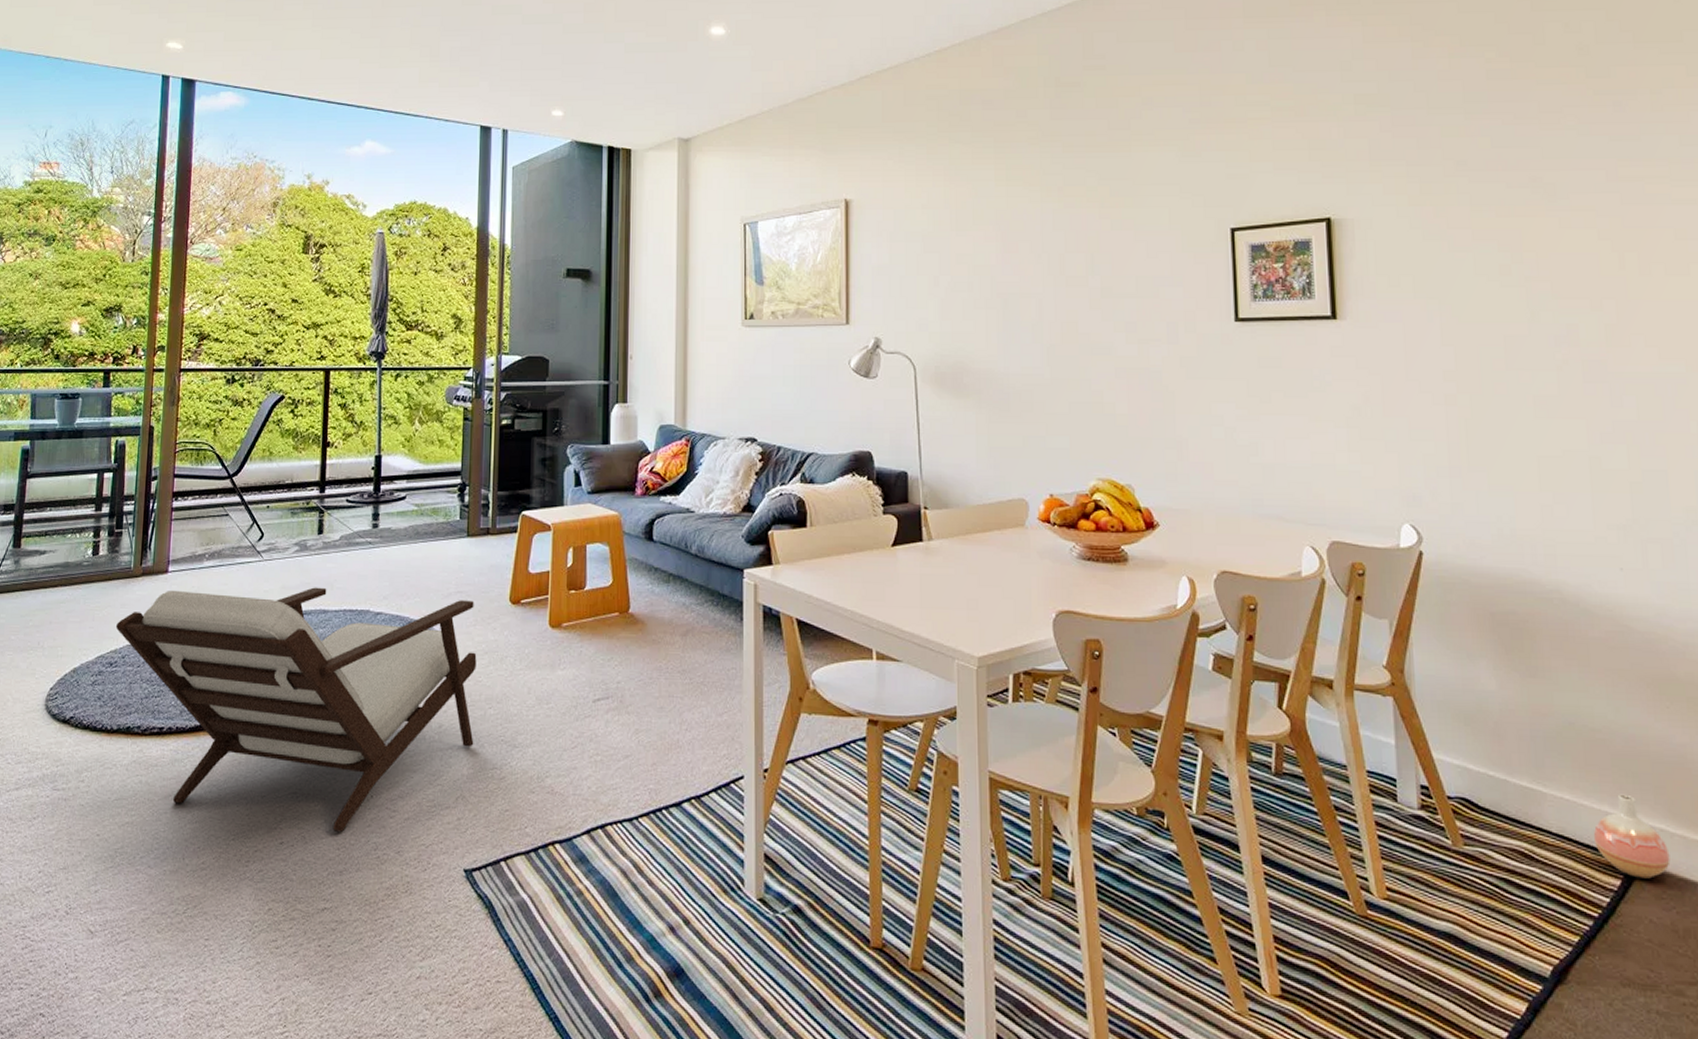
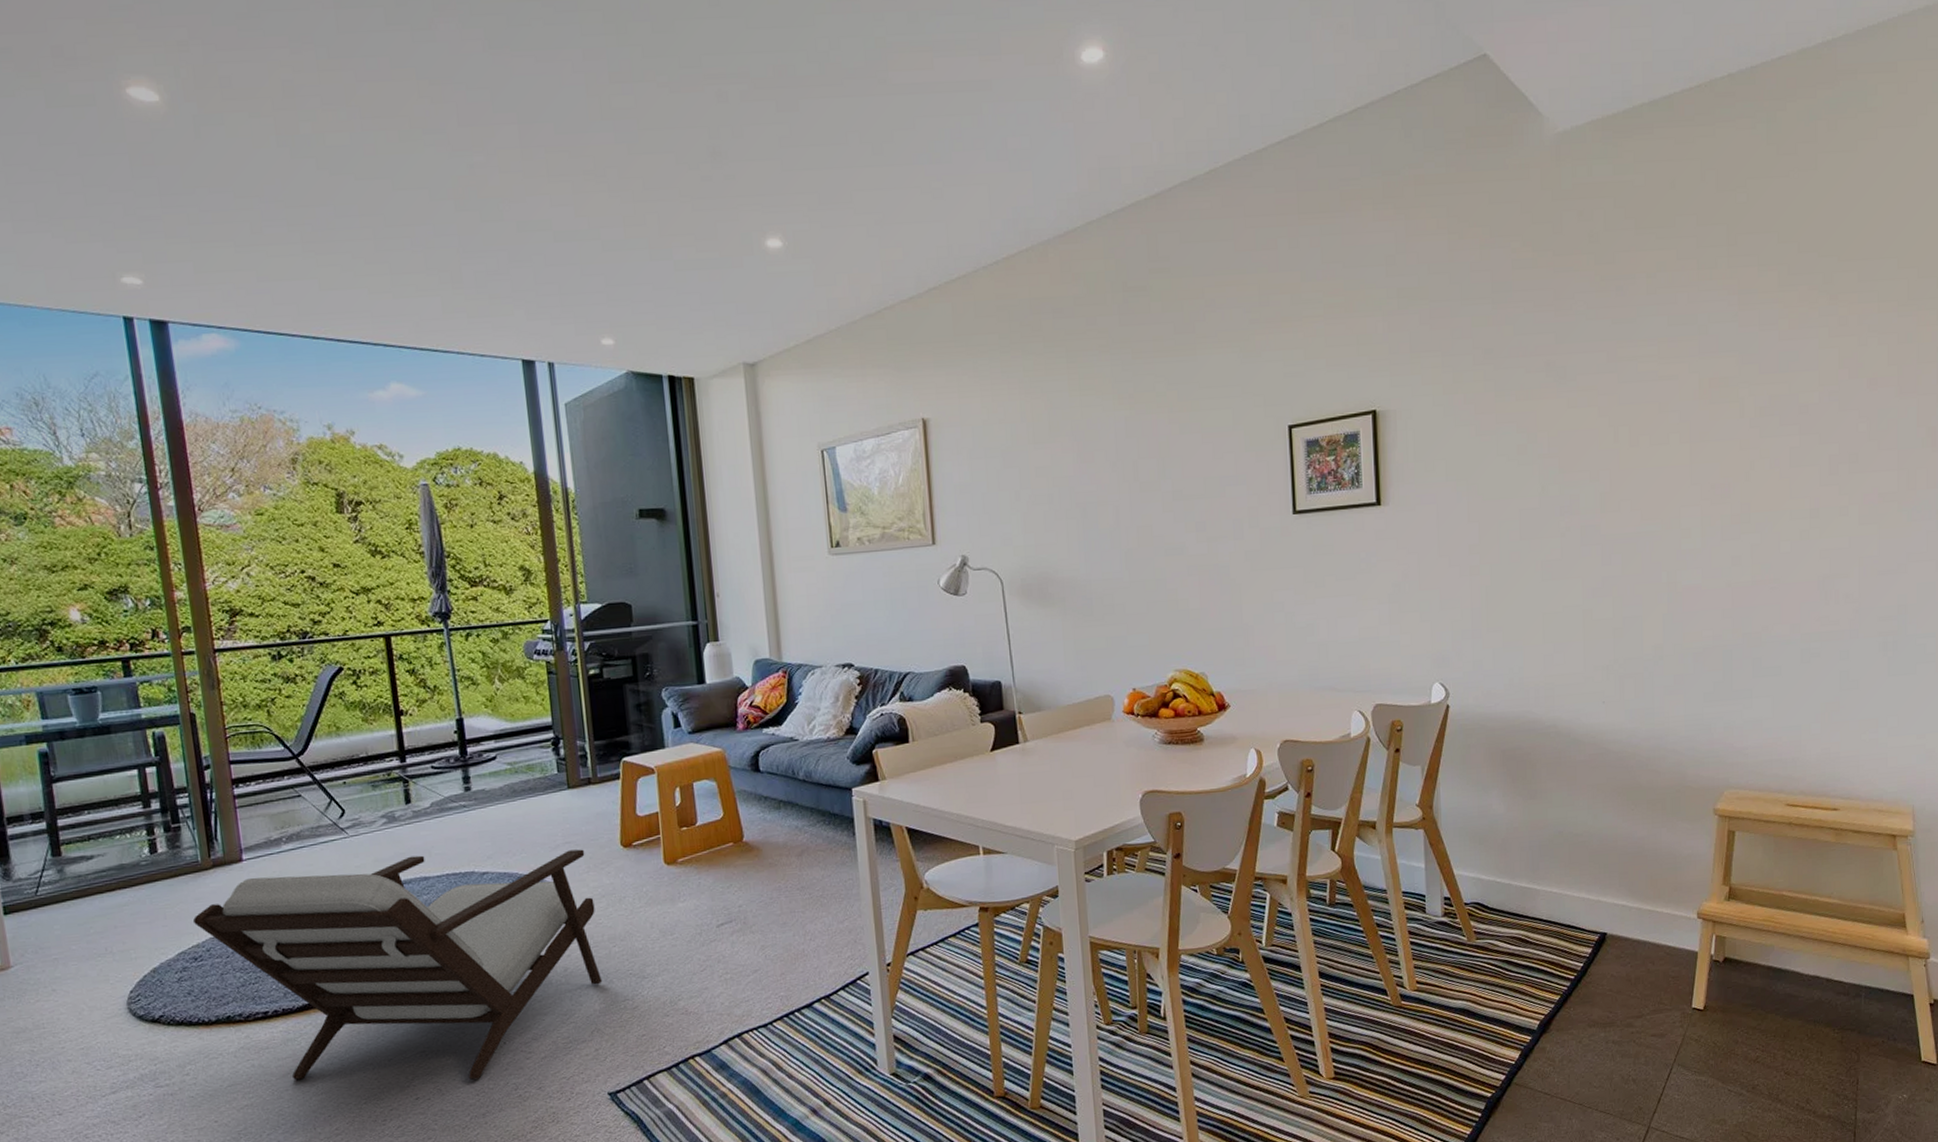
vase: present [1593,794,1671,879] -> none [1573,882,1628,945]

